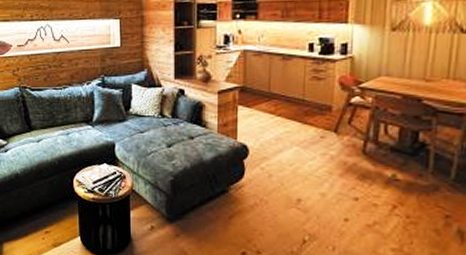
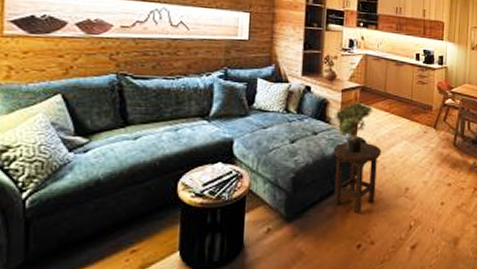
potted plant: none [210,103,255,158] -> present [333,101,373,153]
stool: none [211,147,267,221] -> present [333,142,382,213]

